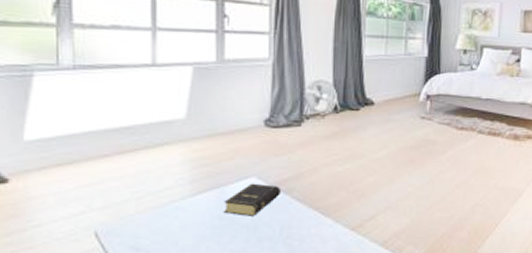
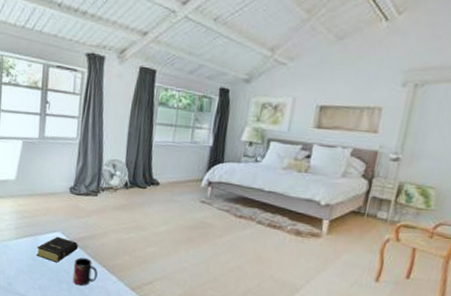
mug: none [276,203,308,240] -> present [72,257,98,286]

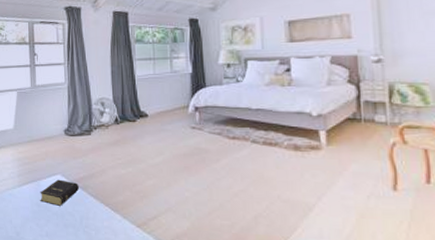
mug: present [72,257,98,286] -> none [77,198,101,229]

